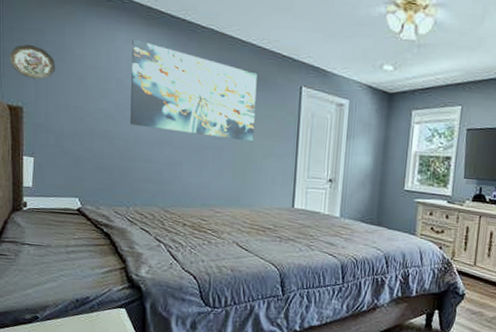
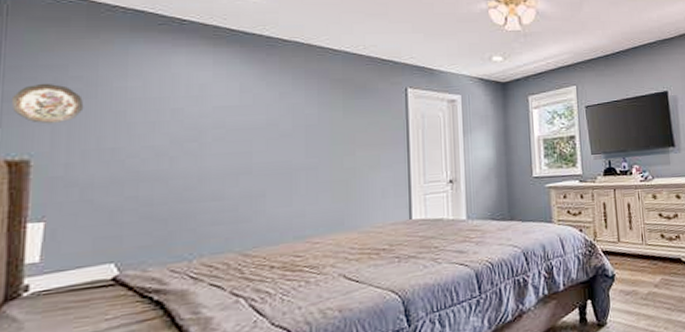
wall art: present [130,39,257,142] -> none [192,62,356,159]

